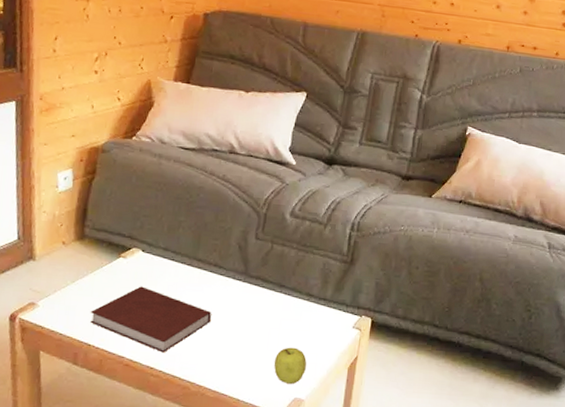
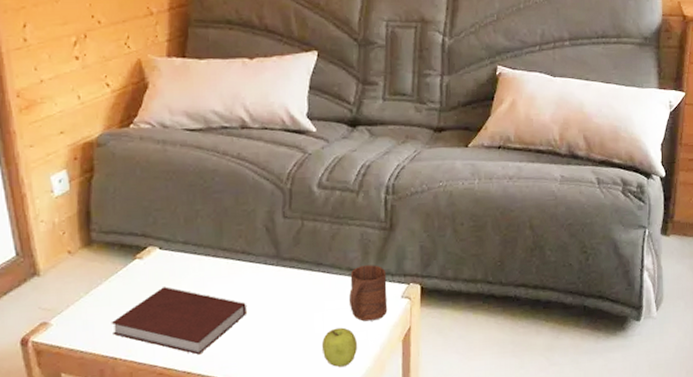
cup: none [304,293,342,346] -> present [349,265,388,322]

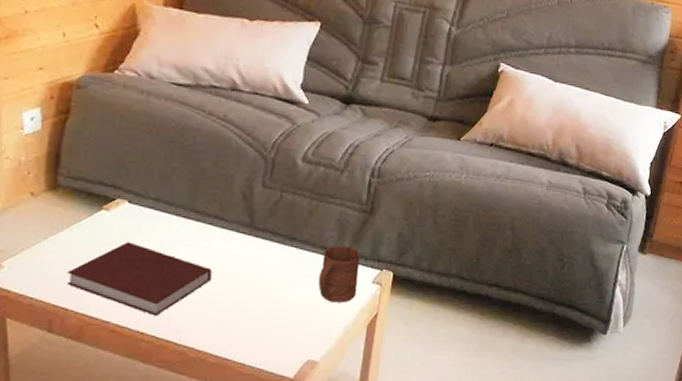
fruit: present [321,327,357,368] -> none [283,305,321,346]

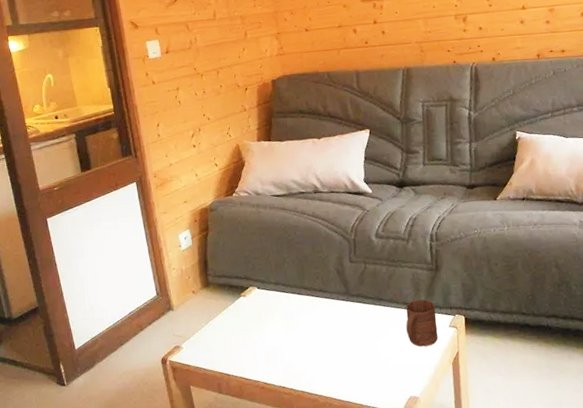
notebook: present [67,242,212,316] -> none [224,318,325,373]

